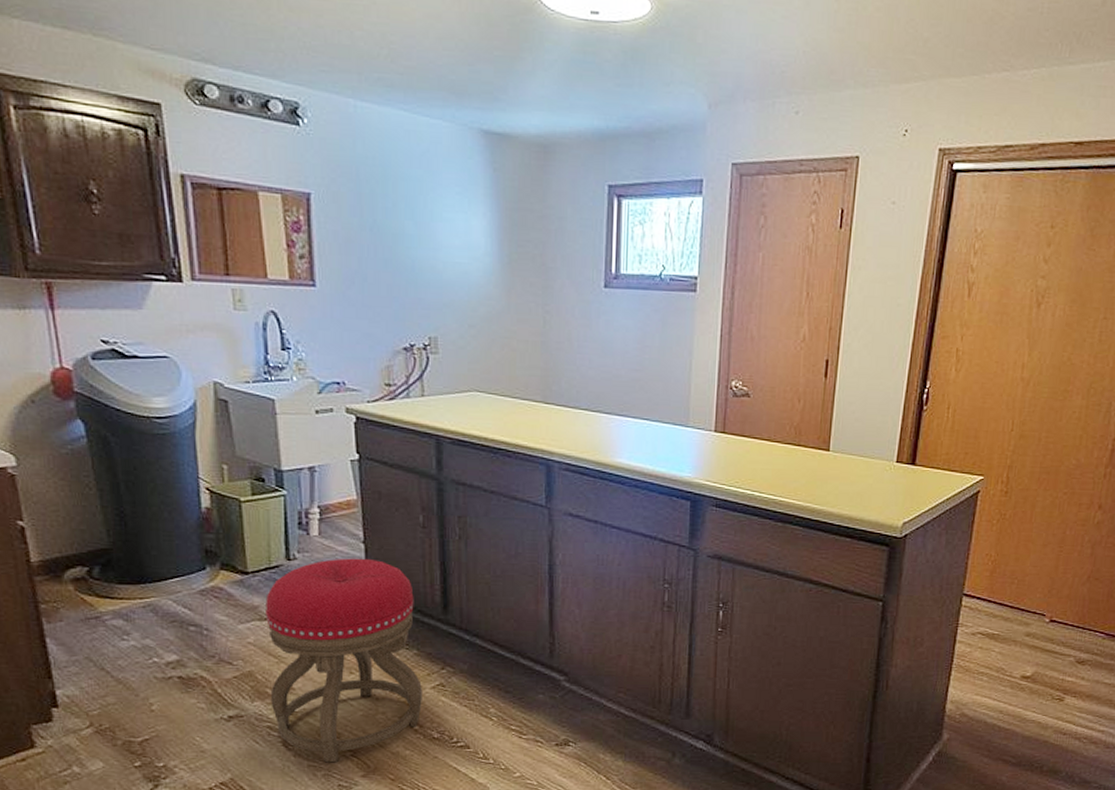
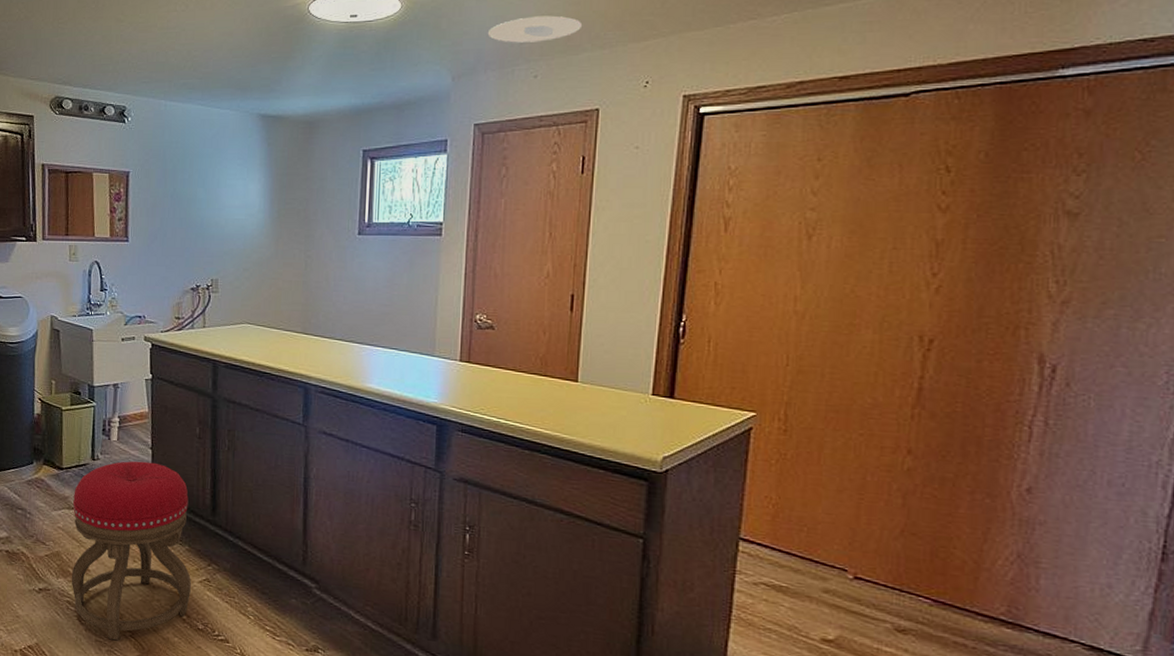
recessed light: none [747,40,847,72] -> present [487,15,583,43]

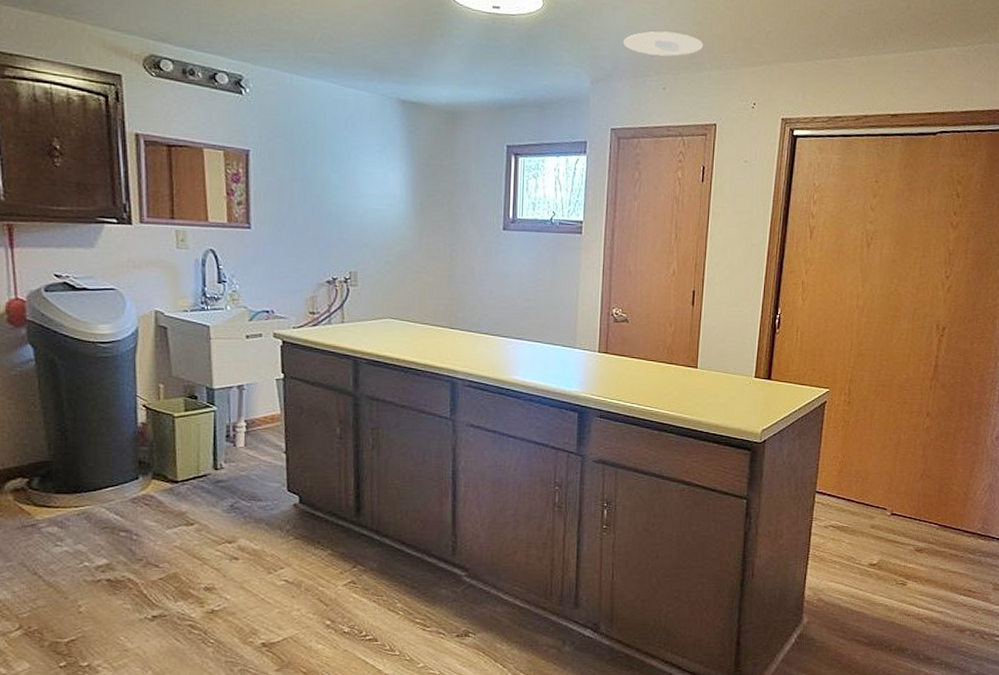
stool: present [71,461,192,641] -> none [191,467,336,658]

